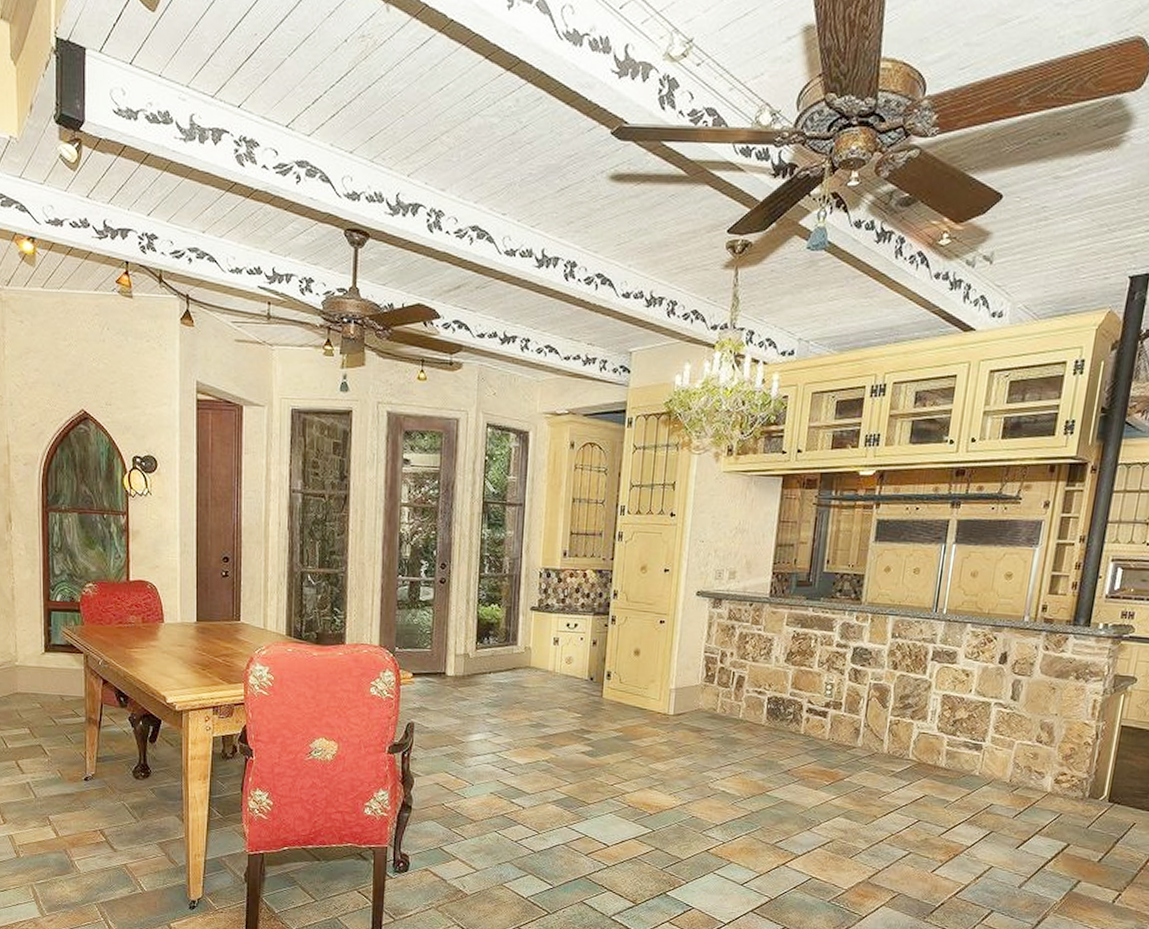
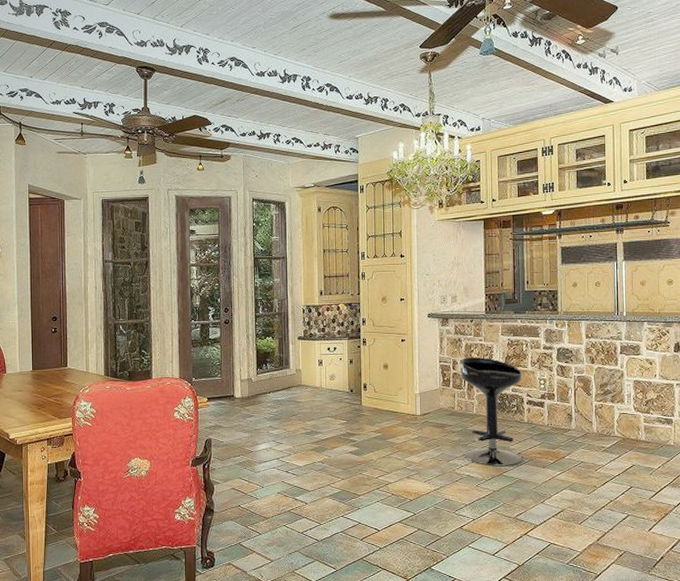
bar stool: none [722,649,806,784] -> present [460,357,523,467]

